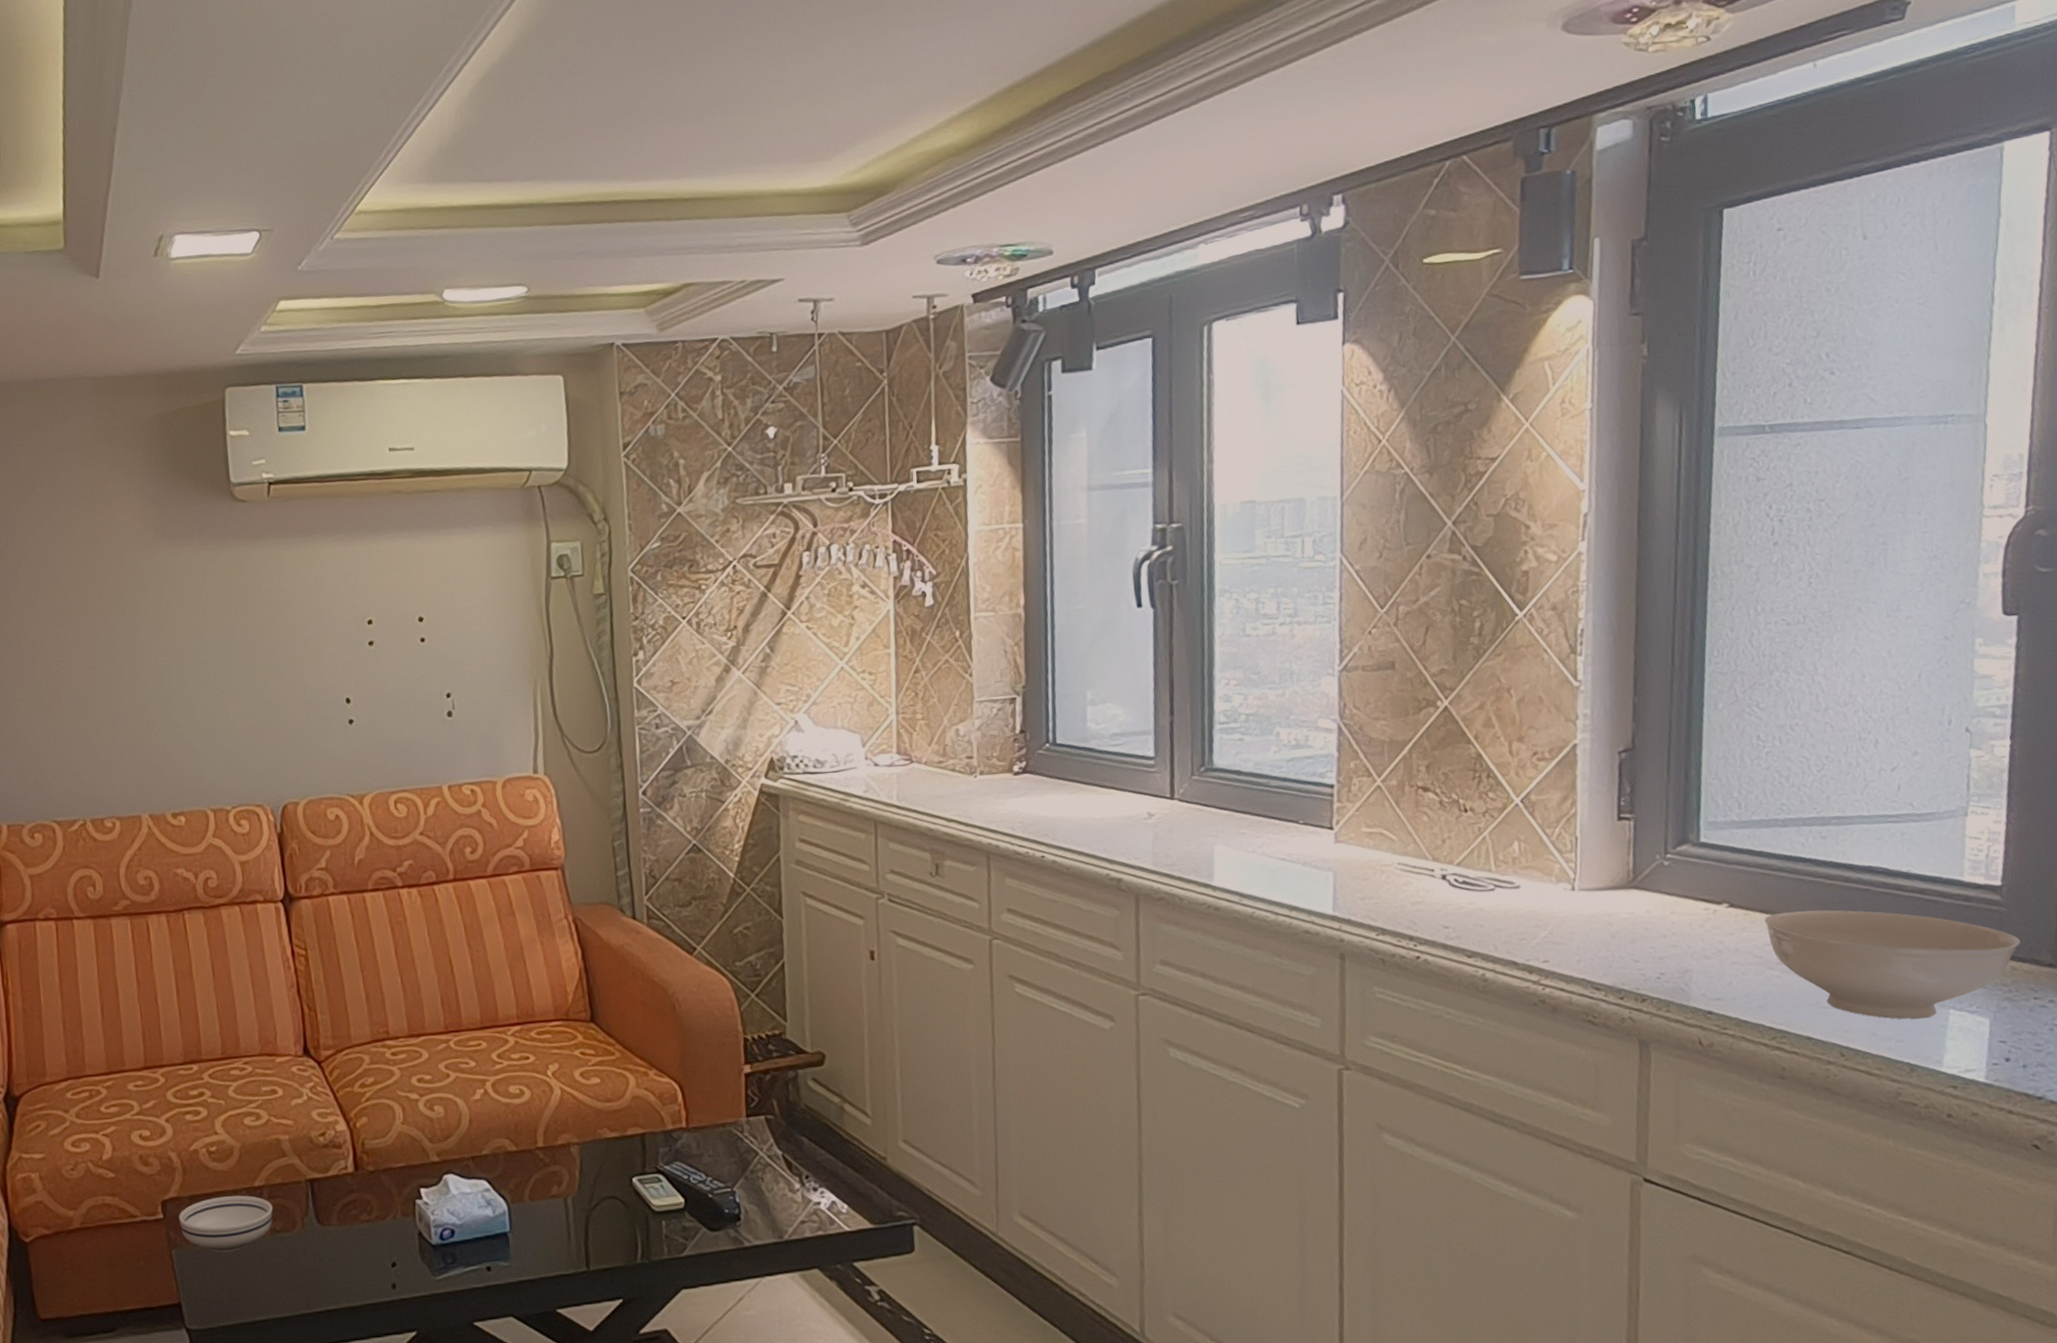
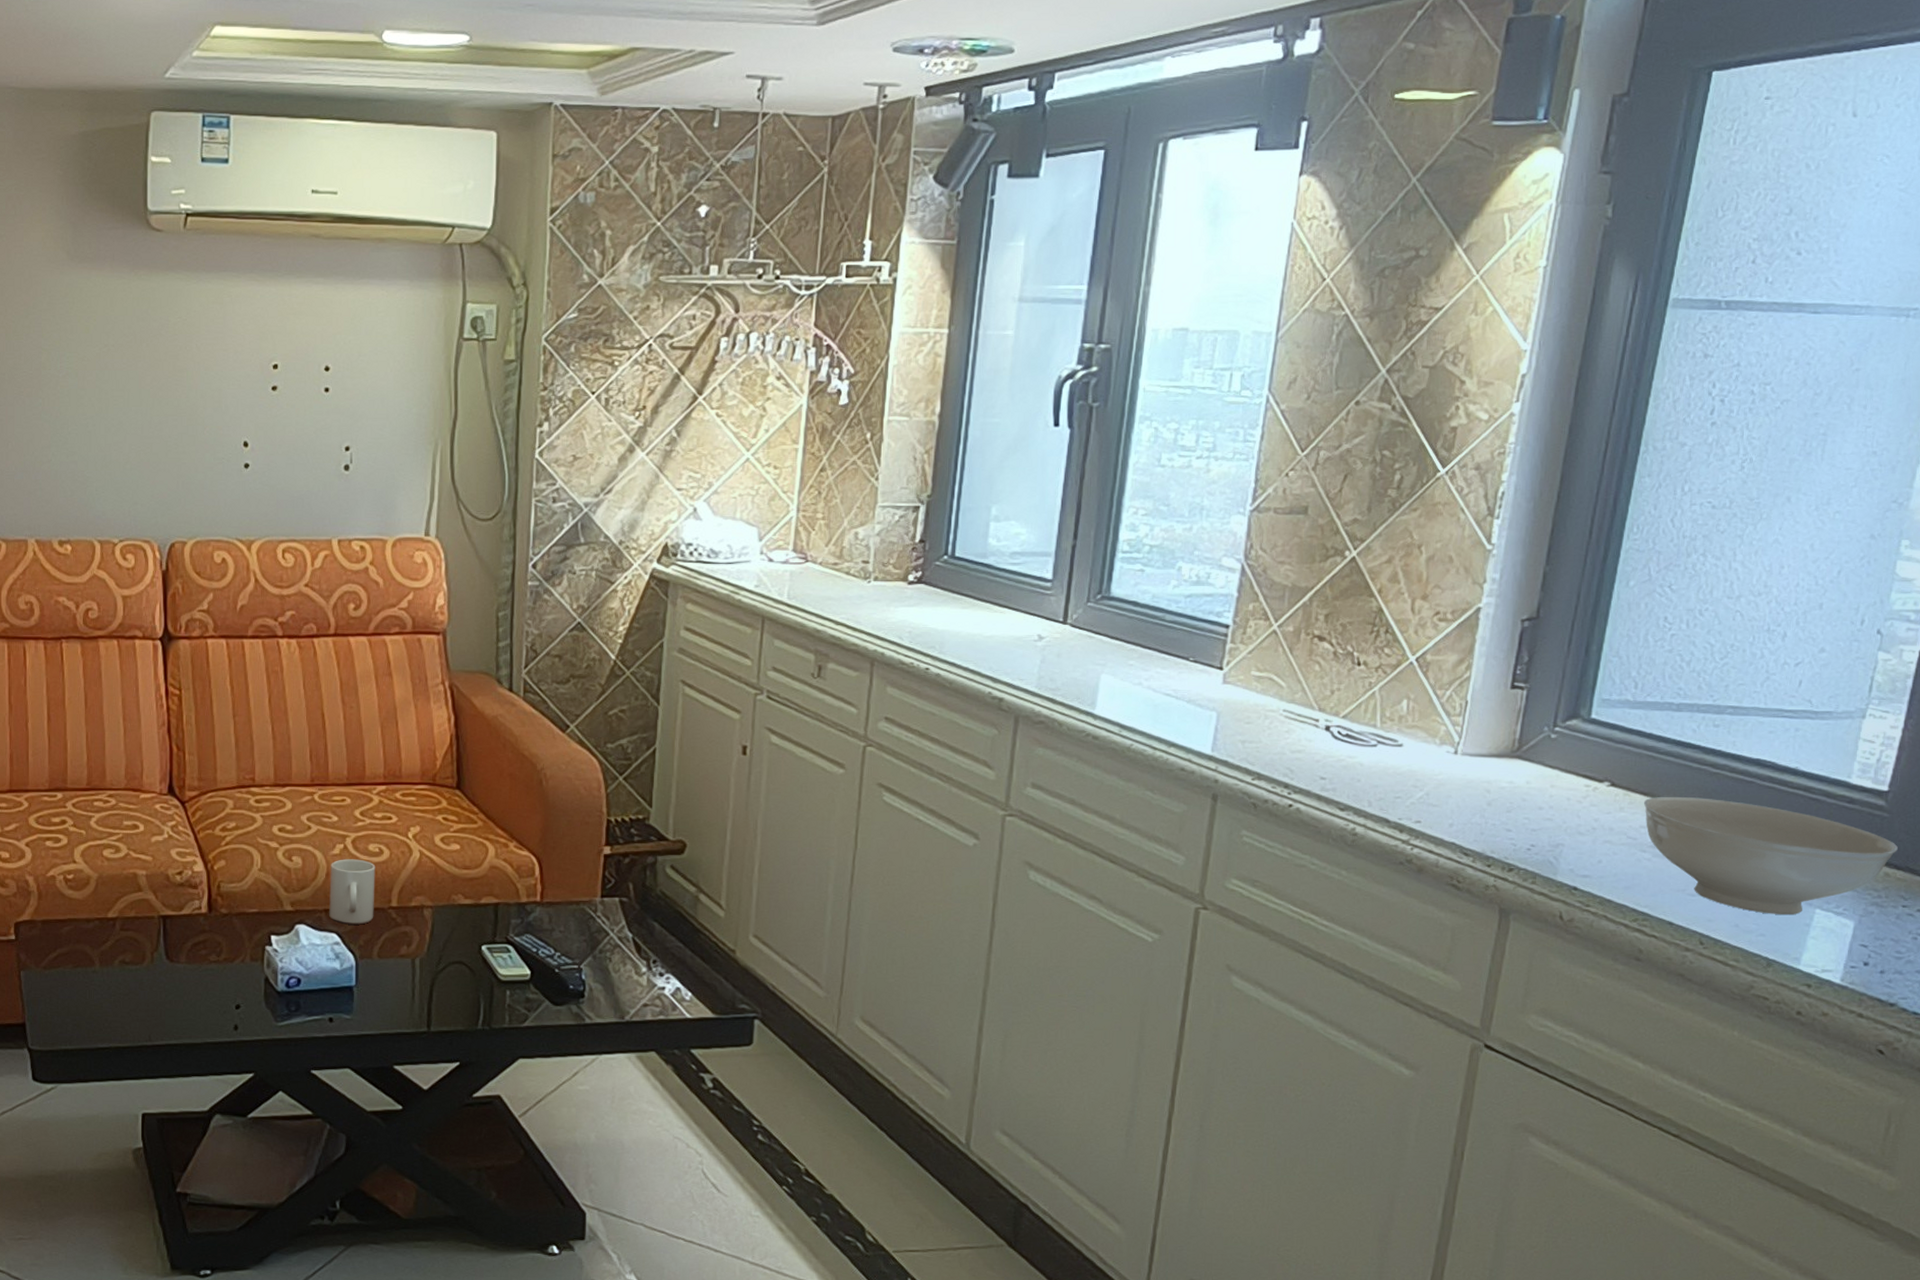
bowl: present [178,1195,273,1253] -> none [30,924,124,979]
cup: none [472,1102,522,1170] -> present [329,859,376,925]

